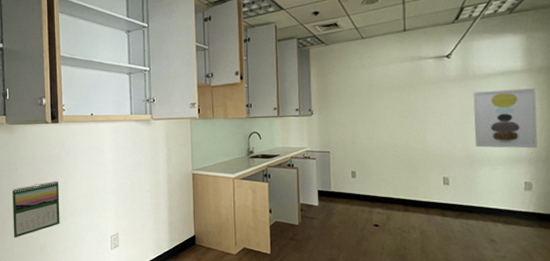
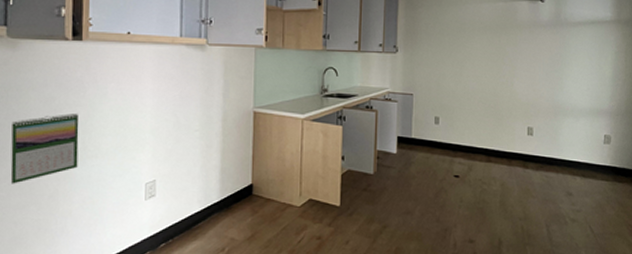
wall art: present [473,88,538,149] -> none [561,39,621,102]

